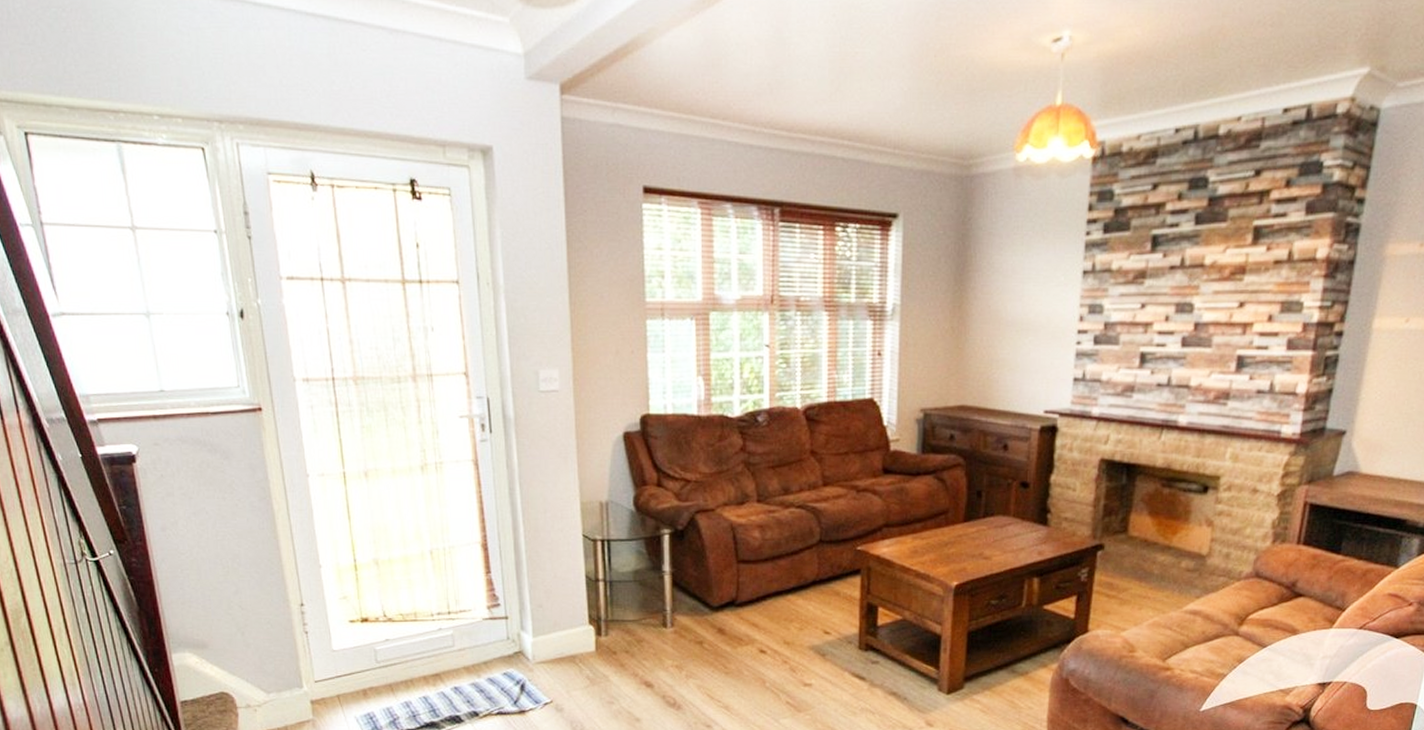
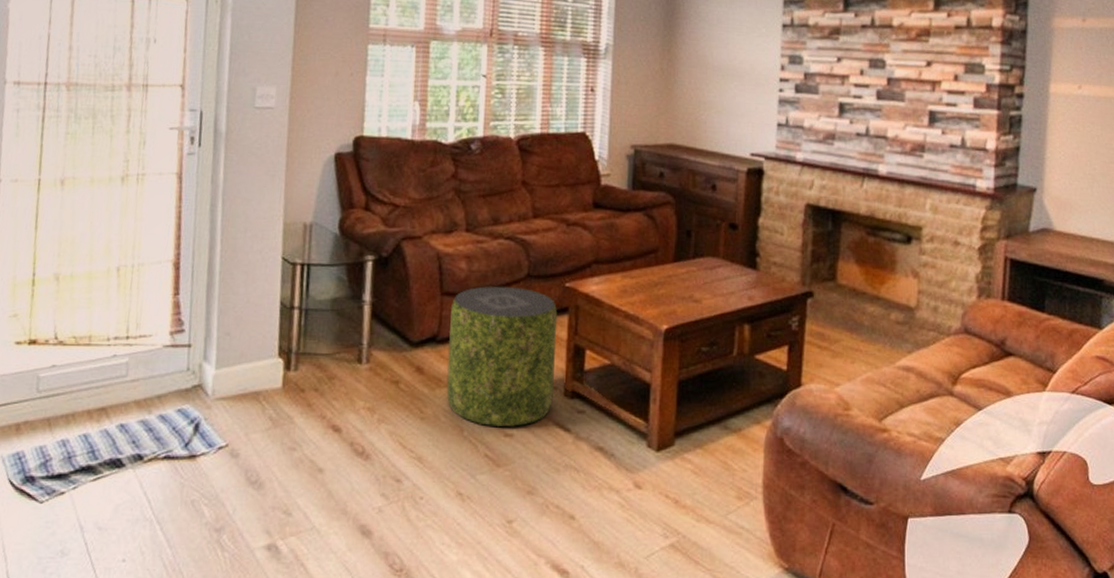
pouf: none [747,552,850,677] -> present [446,285,558,427]

